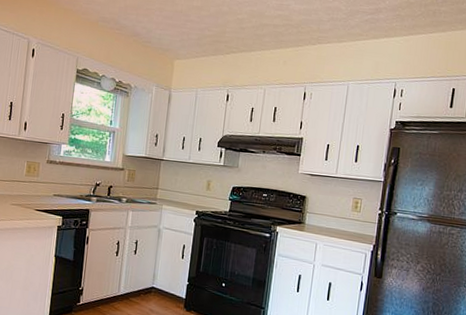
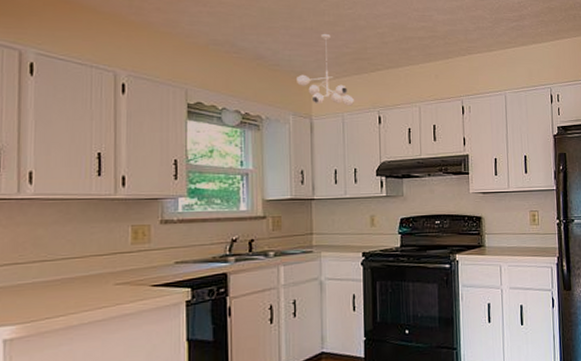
ceiling light fixture: none [163,16,208,83] -> present [297,33,354,106]

